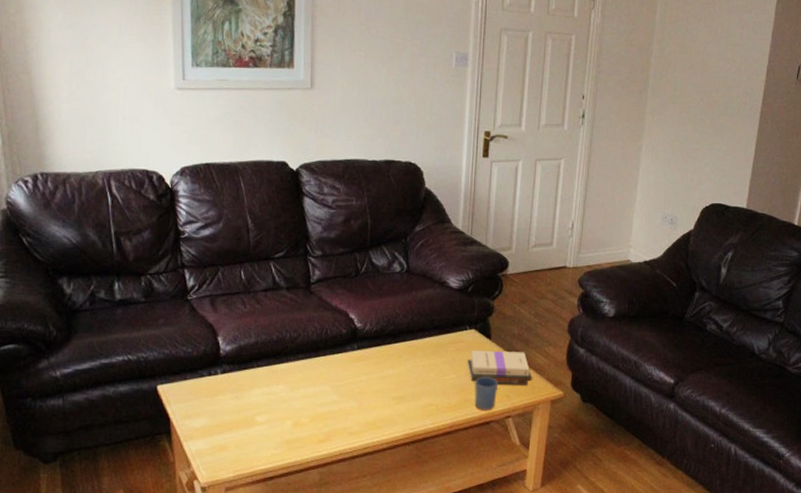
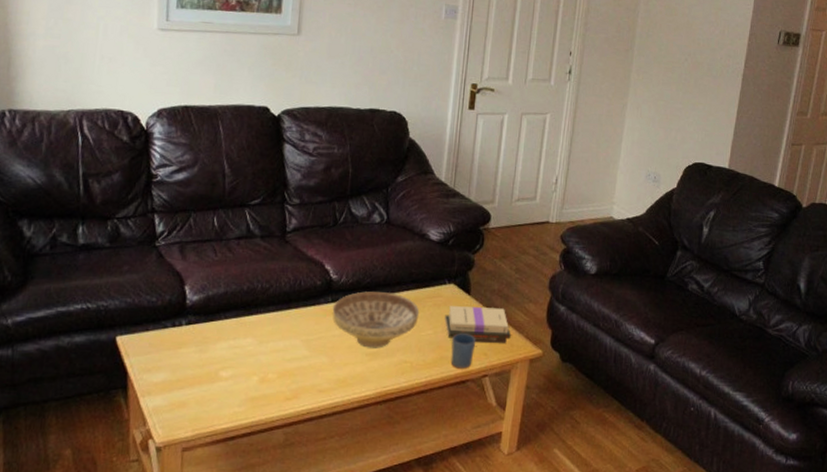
decorative bowl: none [358,338,443,392] -> present [332,291,420,348]

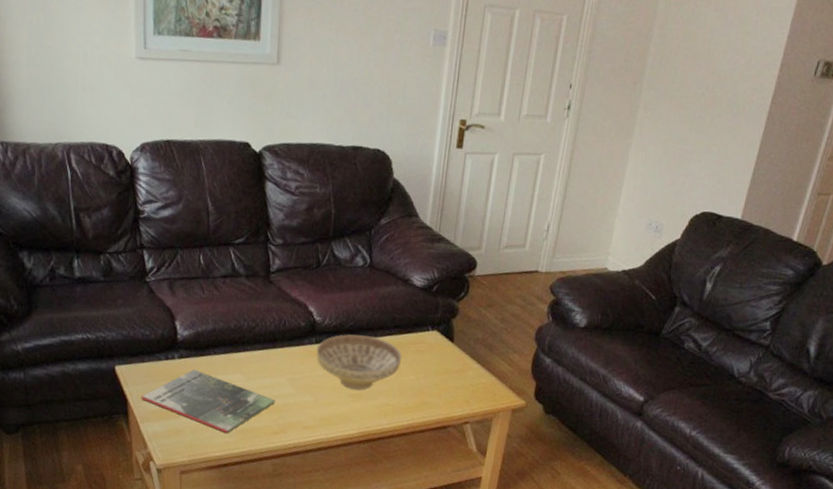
magazine: none [143,336,289,403] -> present [141,369,275,434]
books: present [444,306,511,343] -> none [427,353,494,392]
mug: present [450,333,476,369] -> none [432,380,459,415]

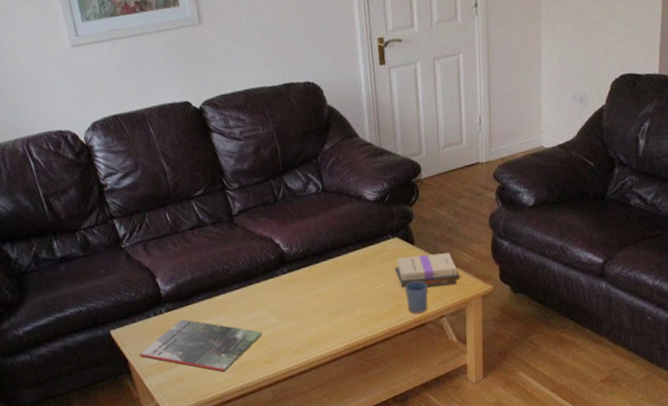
decorative bowl: present [316,334,402,390] -> none [289,255,371,308]
books: none [427,353,494,392] -> present [394,252,460,288]
mug: none [432,380,459,415] -> present [405,281,428,314]

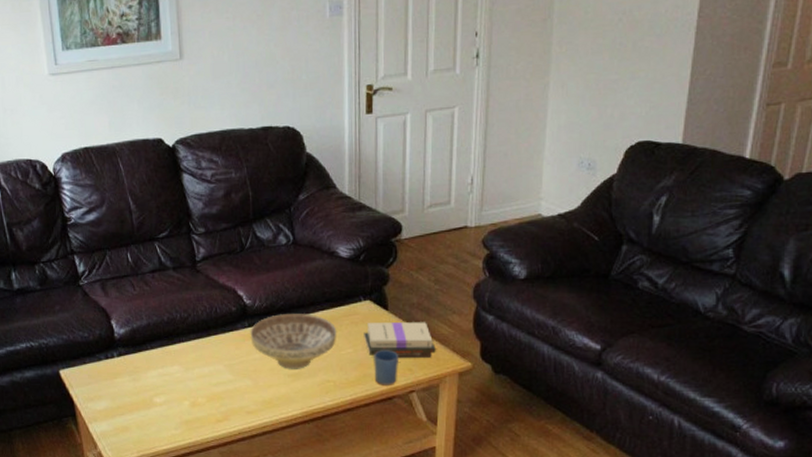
magazine: present [139,319,262,372] -> none [87,366,215,427]
decorative bowl: none [289,255,371,308] -> present [250,314,337,369]

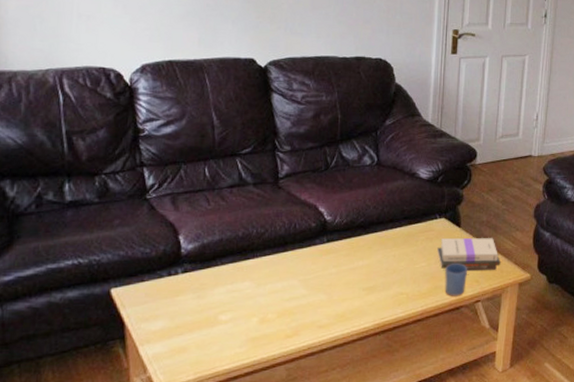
decorative bowl: present [250,314,337,369] -> none [328,230,413,283]

